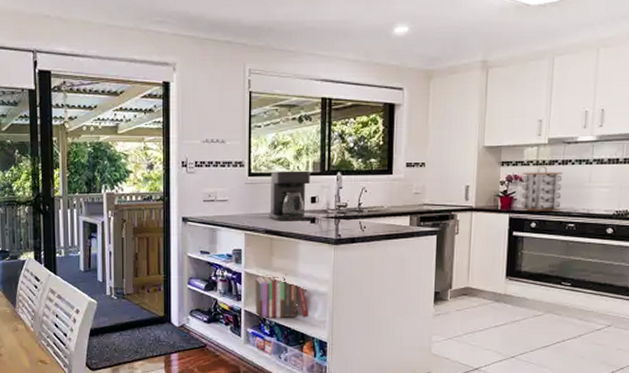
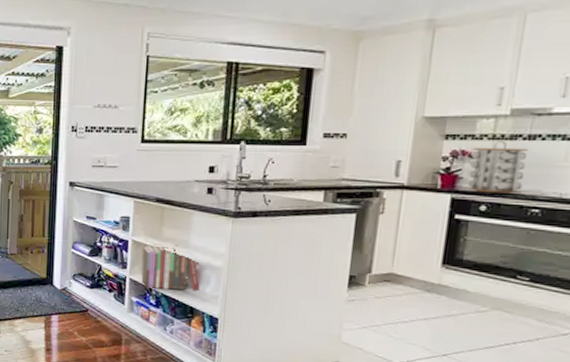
coffee maker: present [268,170,314,221] -> none [160,138,211,192]

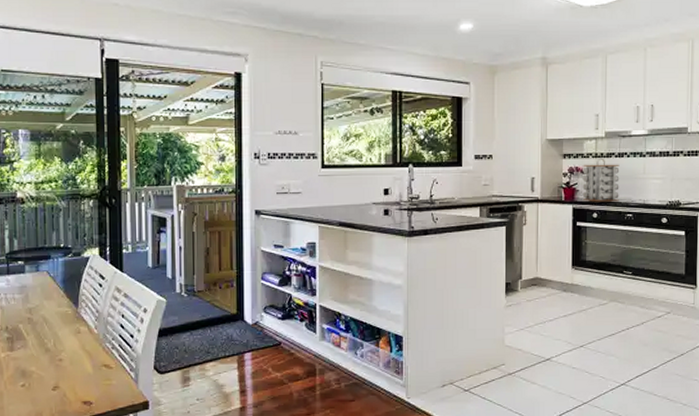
books: present [141,244,200,292] -> none [330,266,384,313]

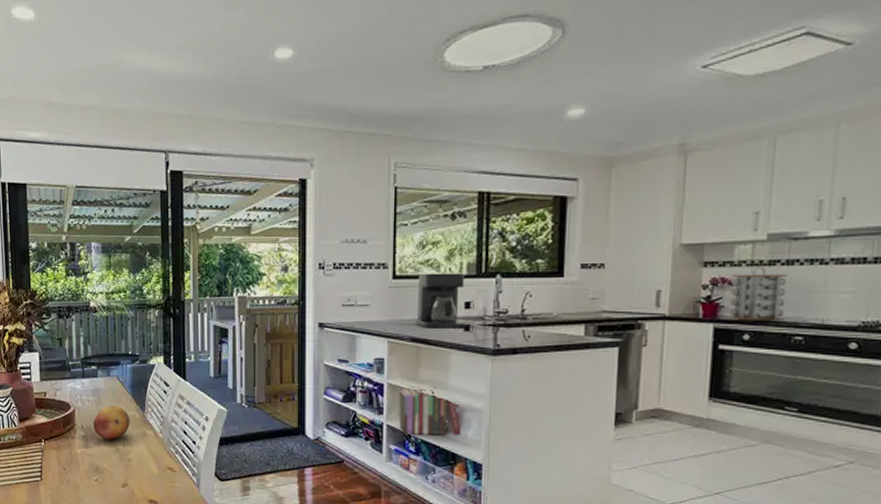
fruit: none [20,302,62,340] -> present [93,405,130,440]
books: none [330,266,384,313] -> present [399,386,461,436]
coffee maker: none [342,162,387,214] -> present [414,273,468,329]

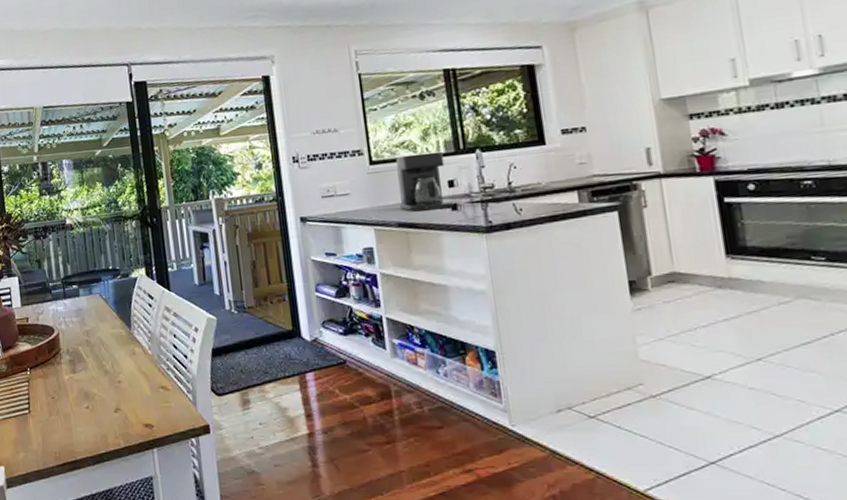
fruit: present [93,405,130,440] -> none [79,324,117,362]
books: present [399,386,461,436] -> none [394,271,467,326]
spice rack: present [728,266,788,323] -> none [721,112,787,171]

